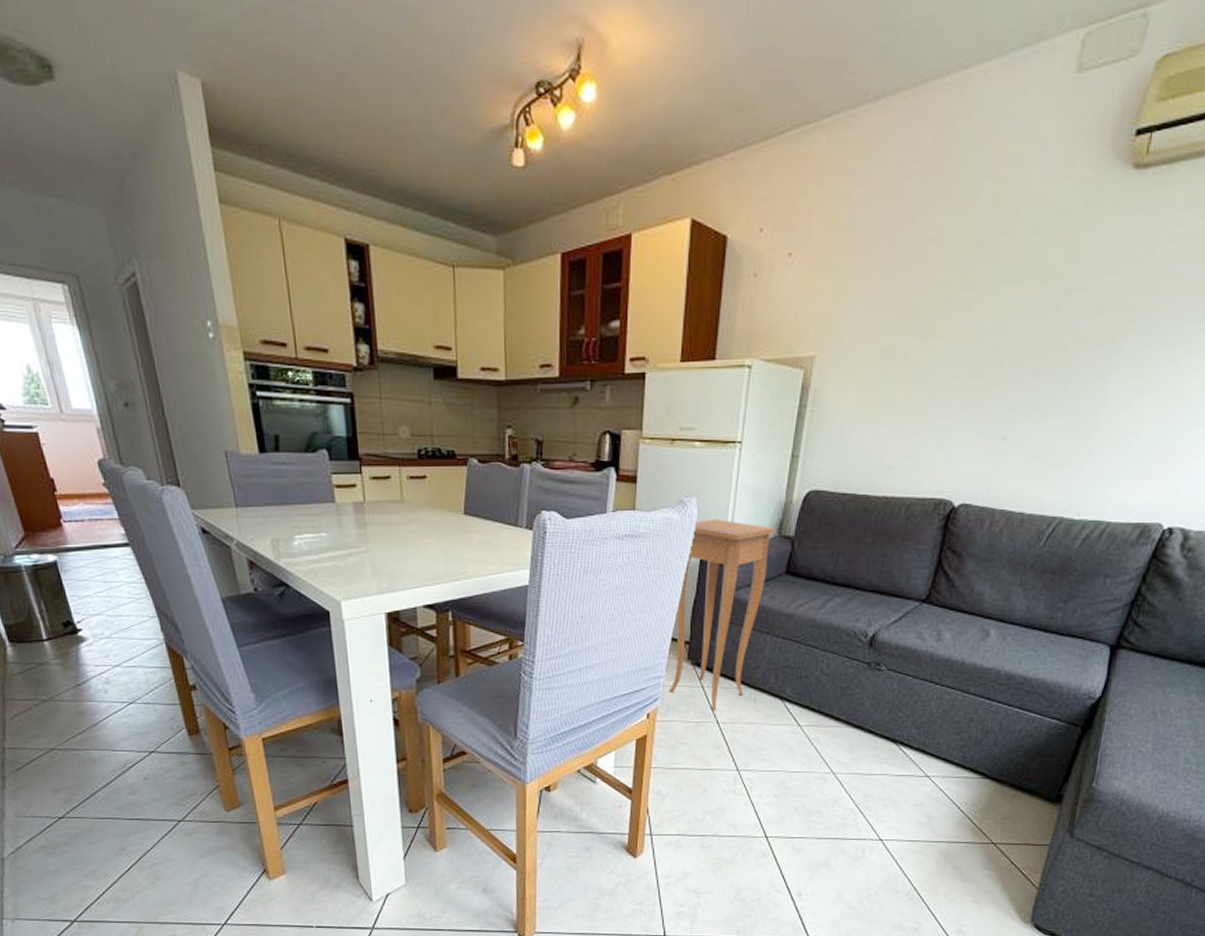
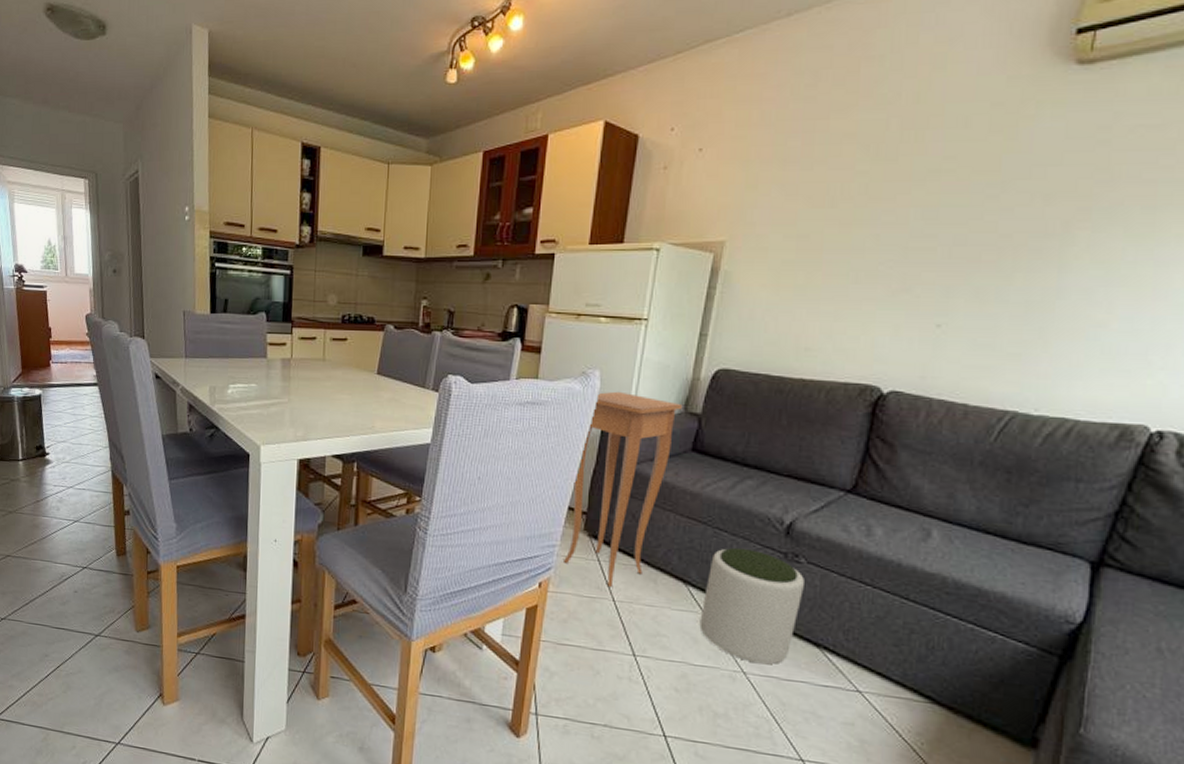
plant pot: none [795,662,885,764] -> present [699,547,804,664]

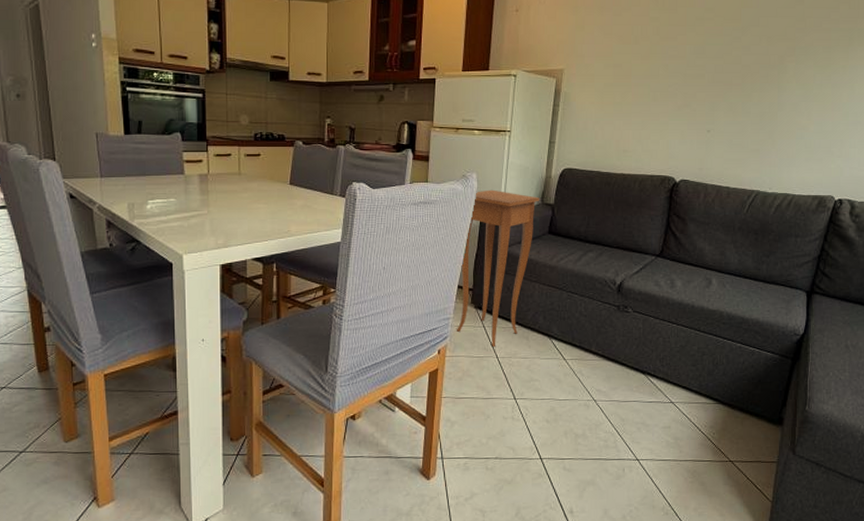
plant pot: present [699,547,804,664] -> none [561,305,632,392]

